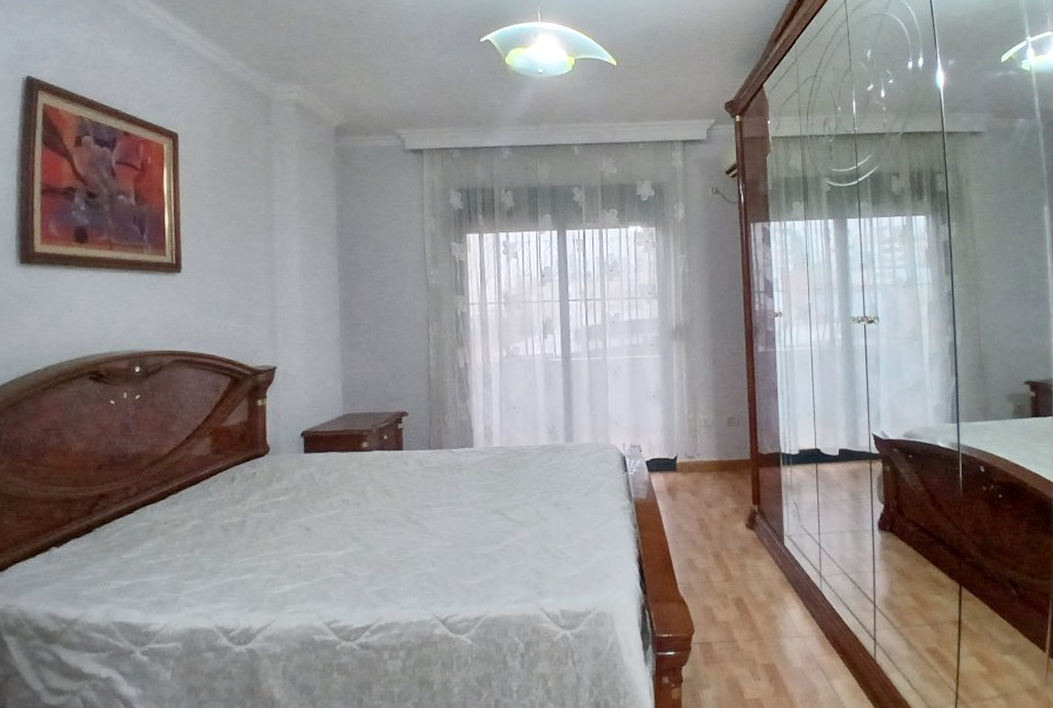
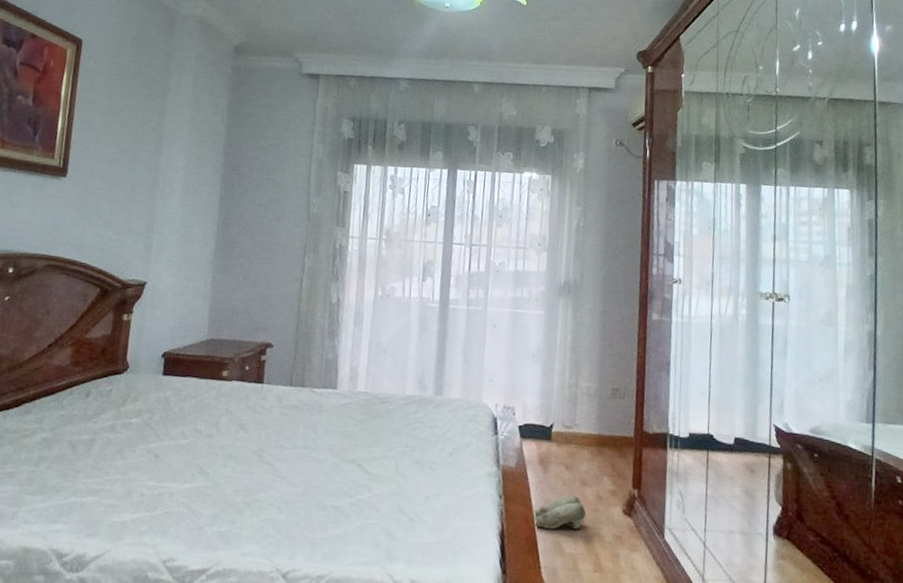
slippers: none [666,517,714,550] -> present [533,495,587,530]

